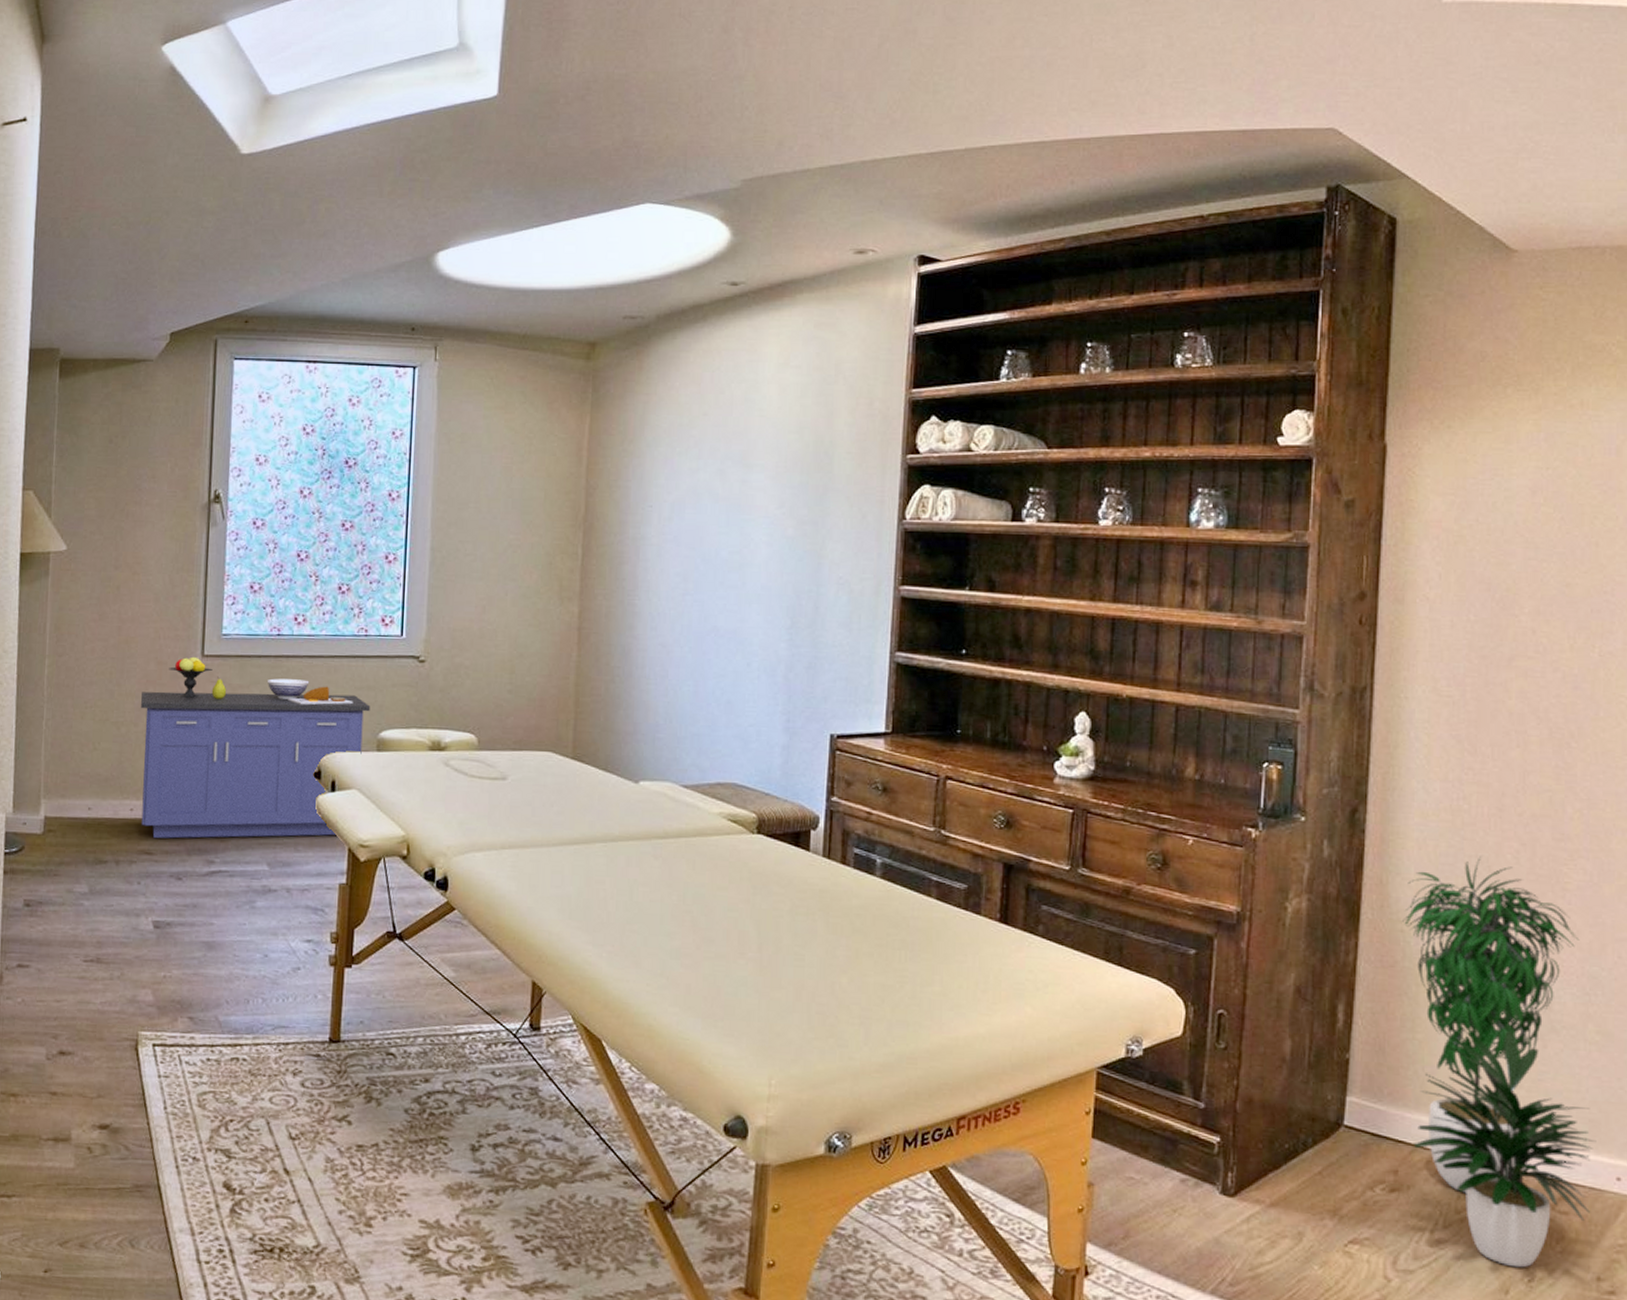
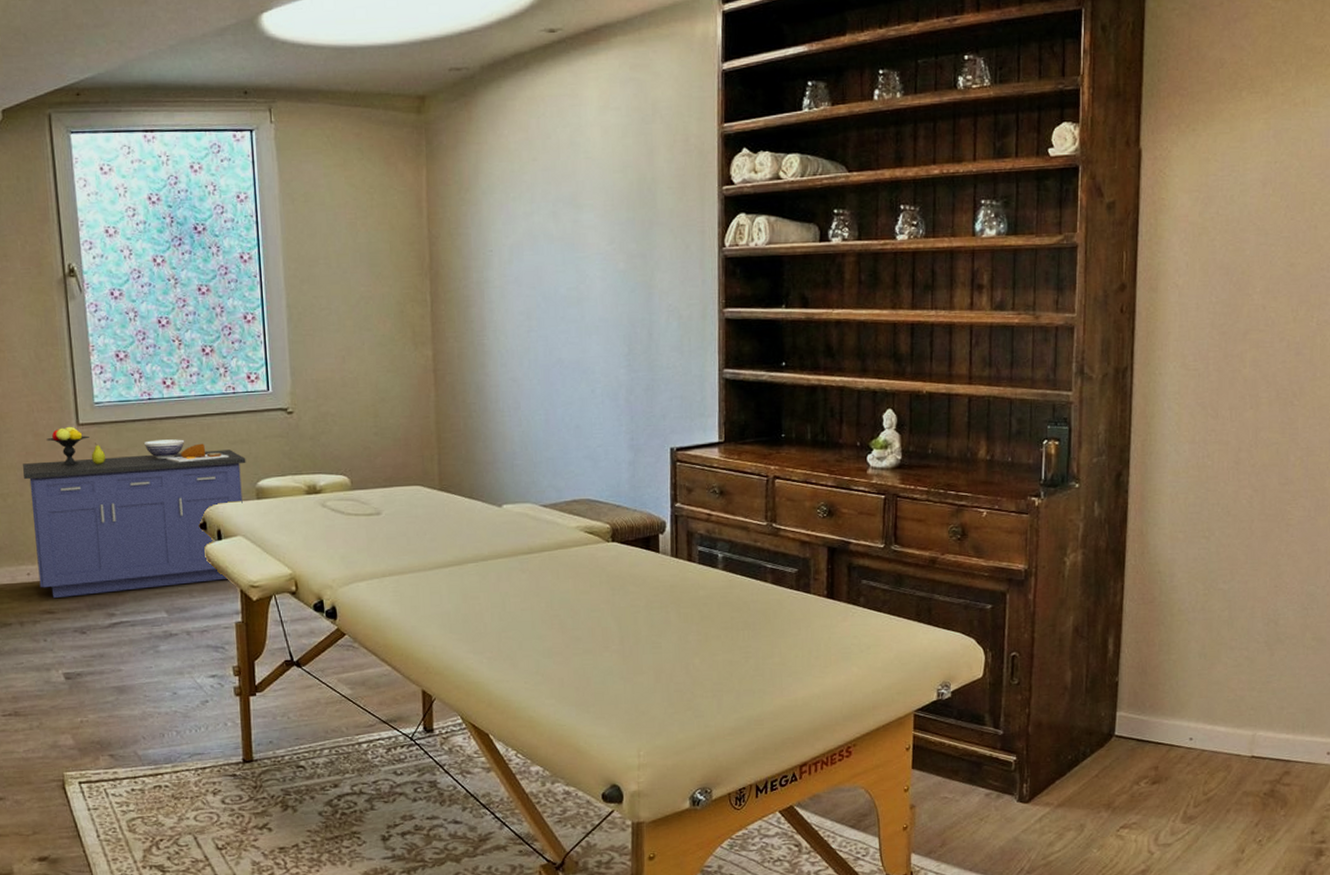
potted plant: present [1402,856,1596,1268] -> none [1159,504,1312,832]

